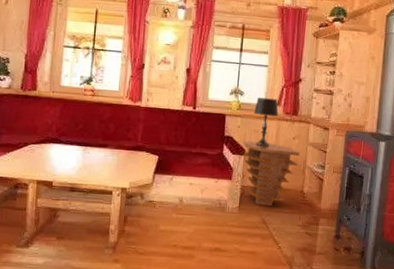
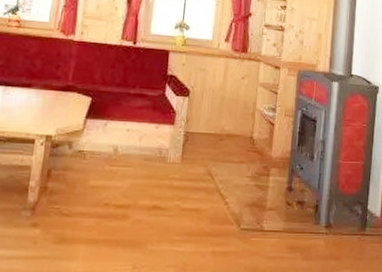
side table: present [242,140,300,206] -> none [187,80,250,155]
table lamp: present [254,97,279,146] -> none [200,32,227,87]

